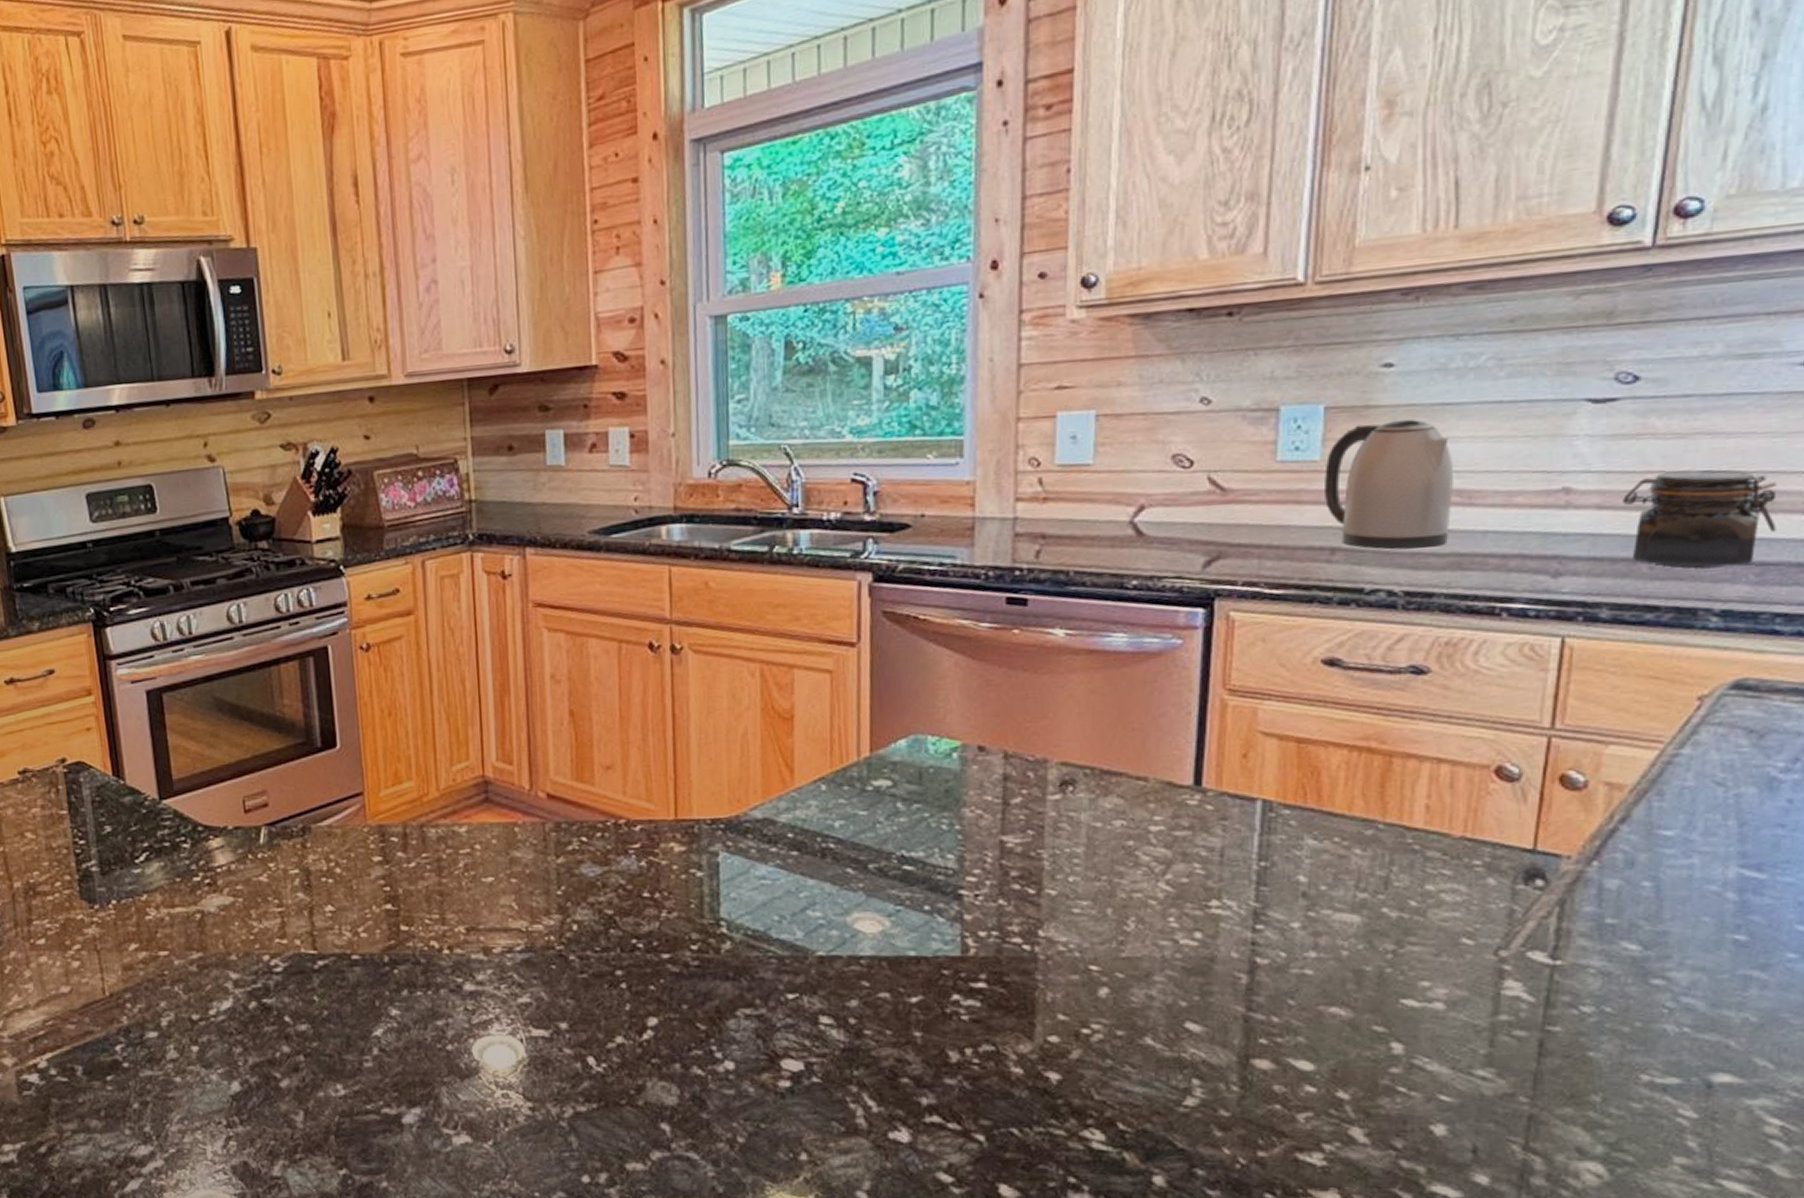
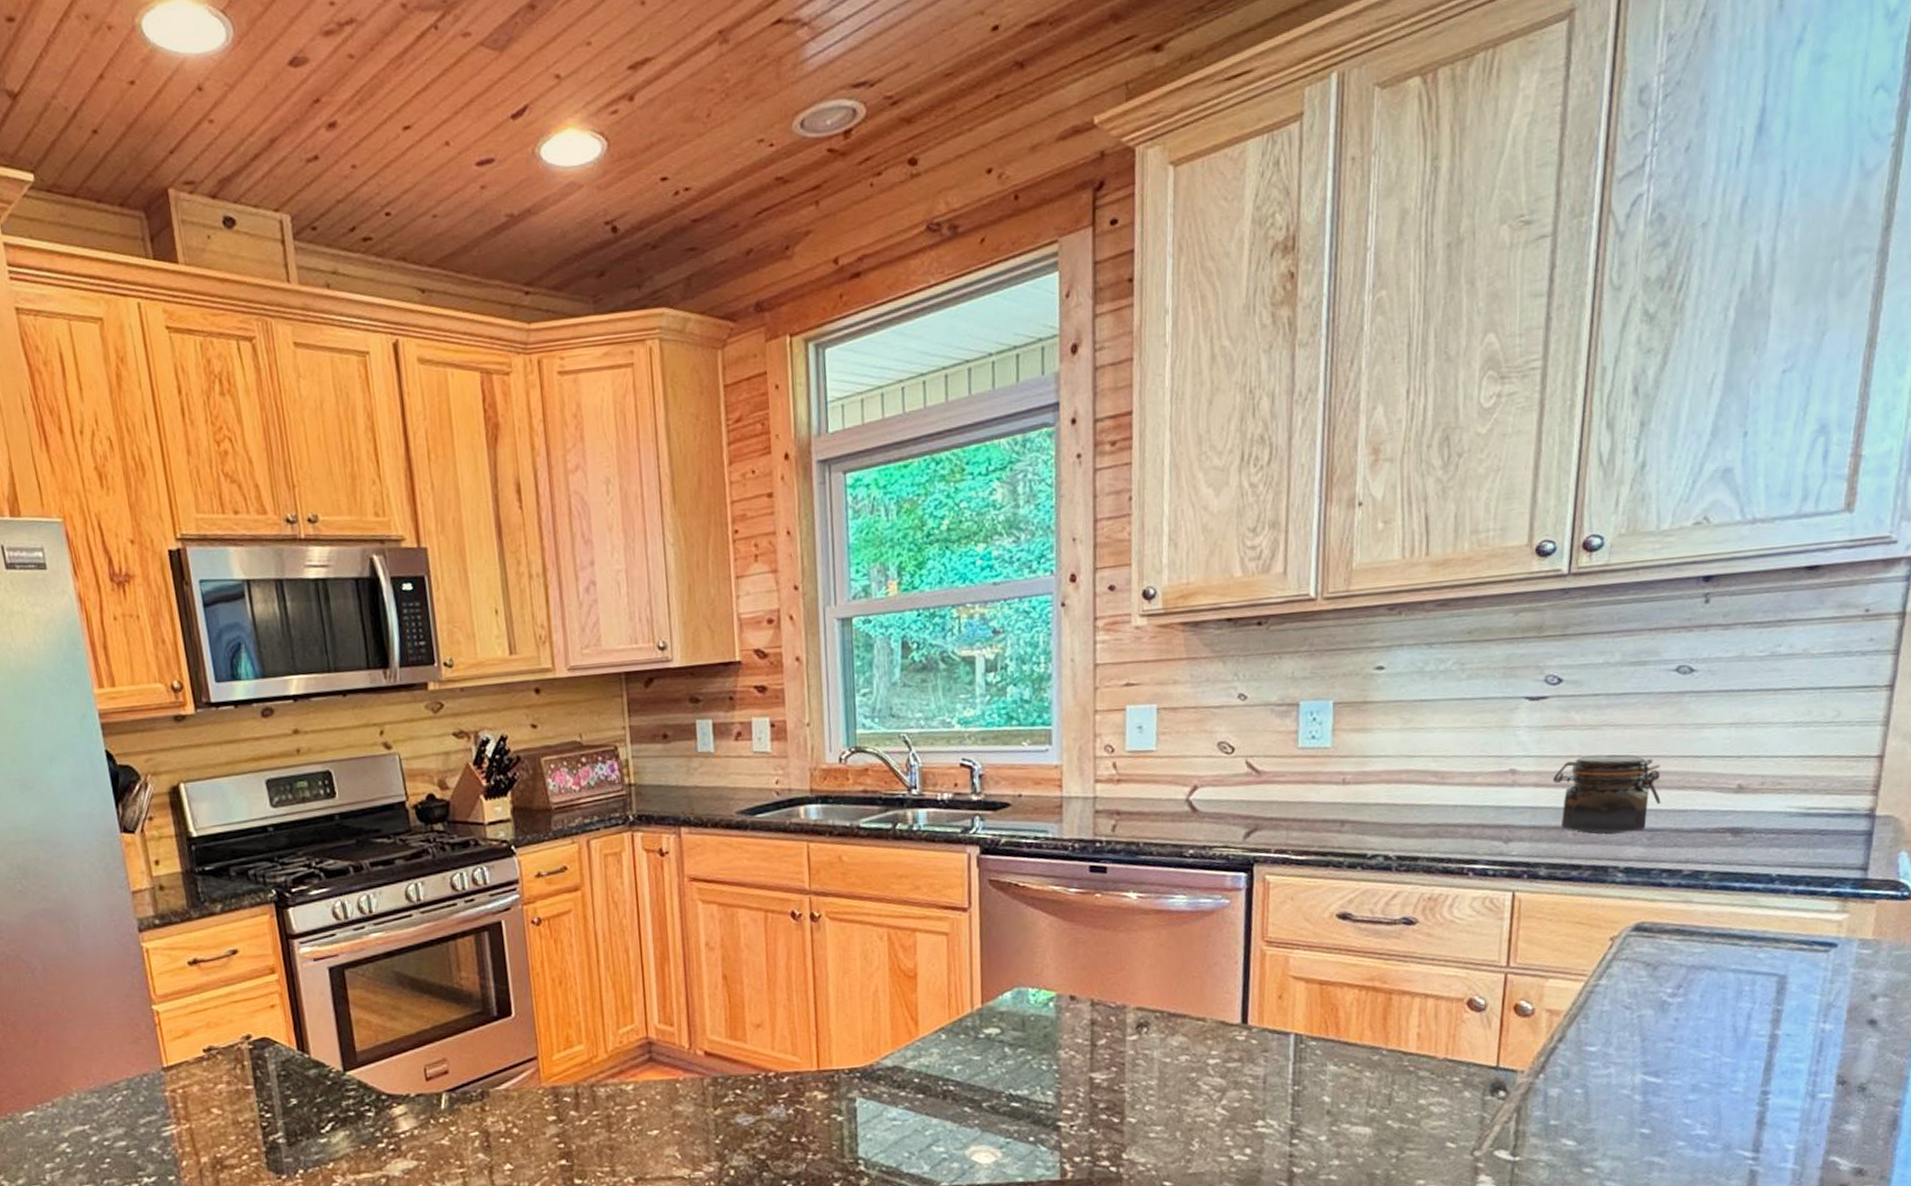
kettle: present [1325,419,1453,549] -> none [1335,713,1431,821]

